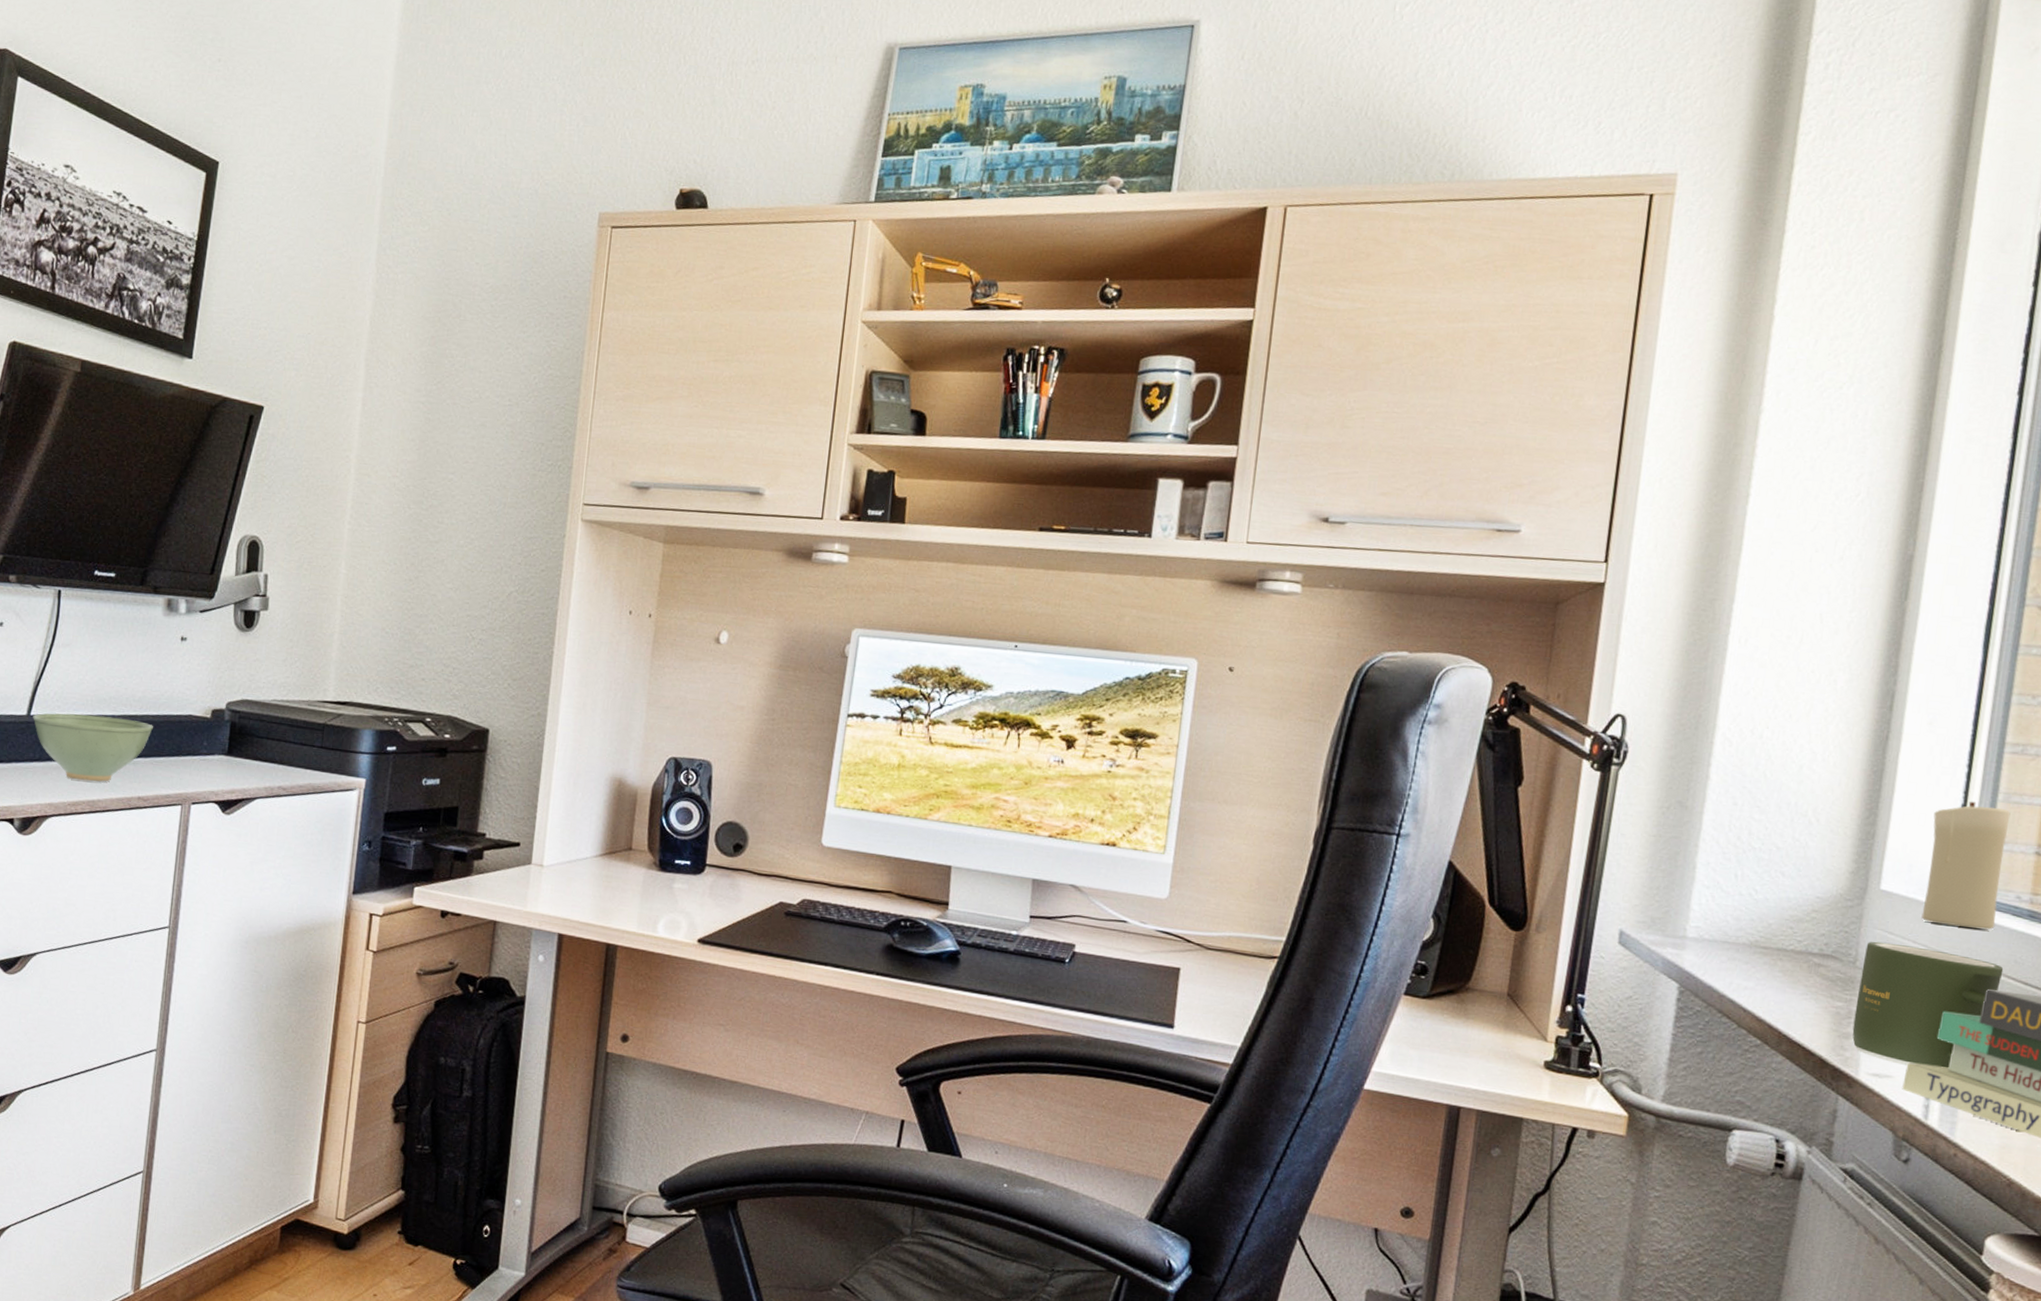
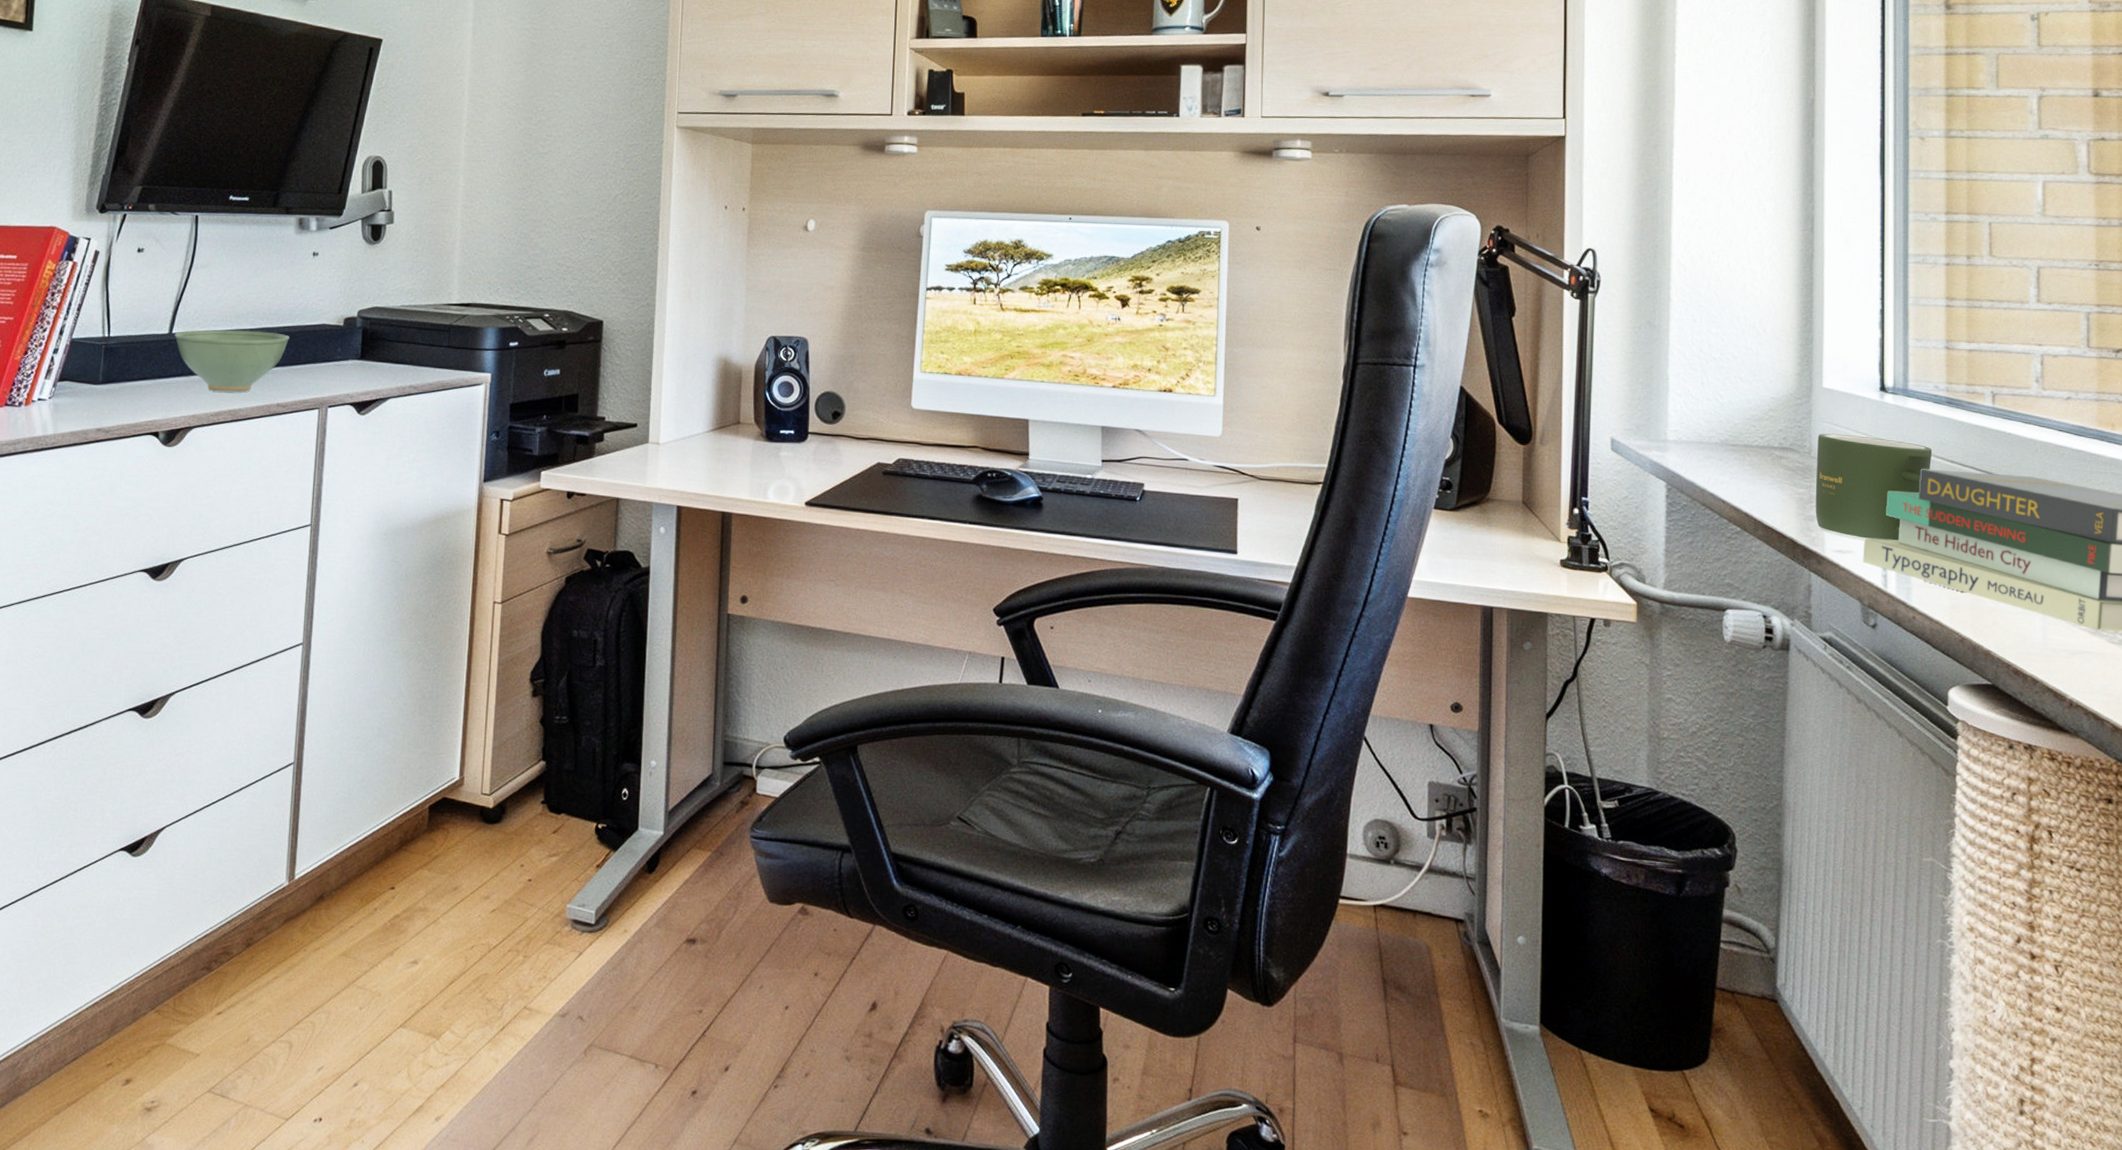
candle: present [1921,801,2011,930] -> none [1859,306,1921,416]

